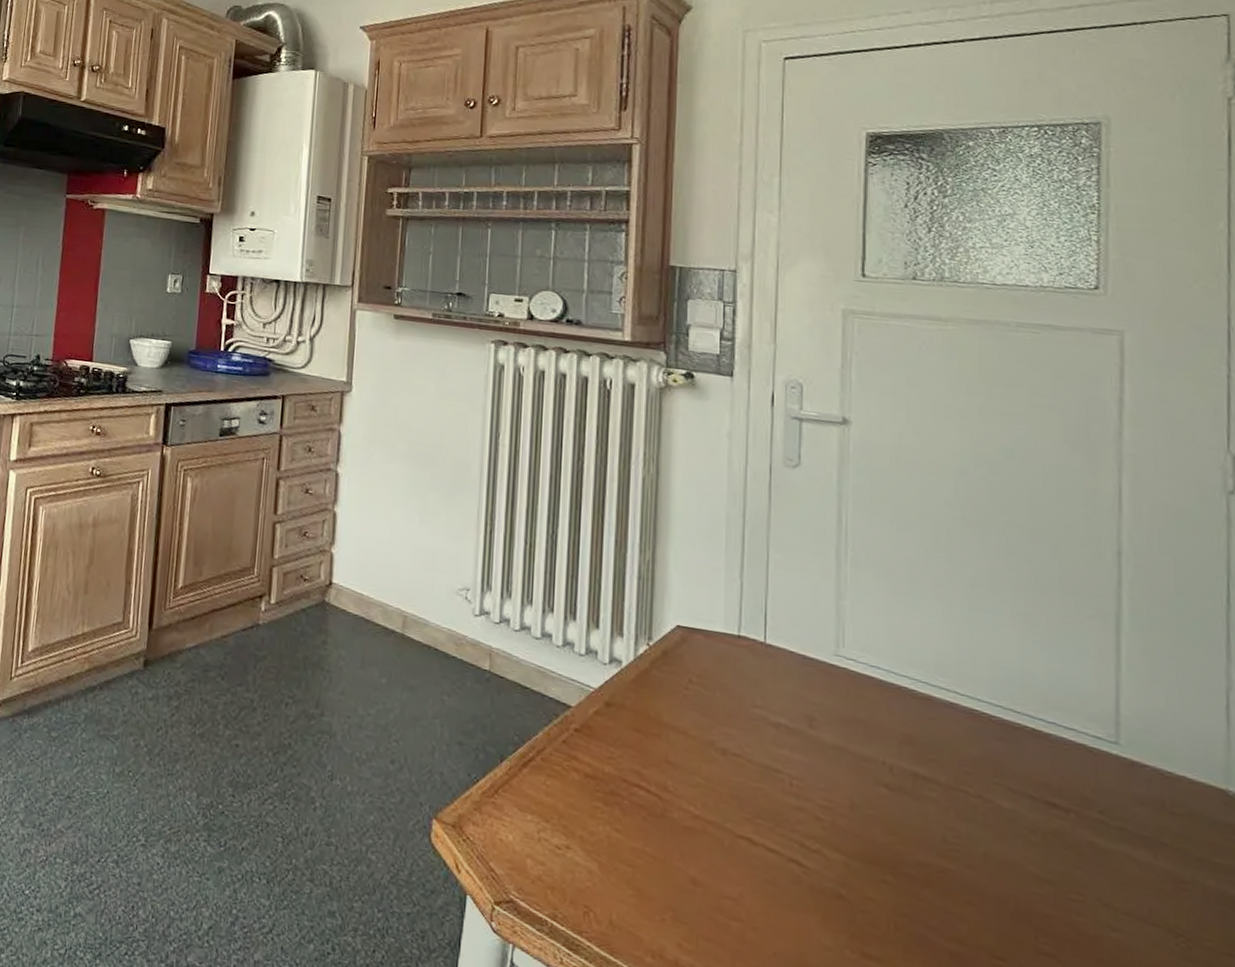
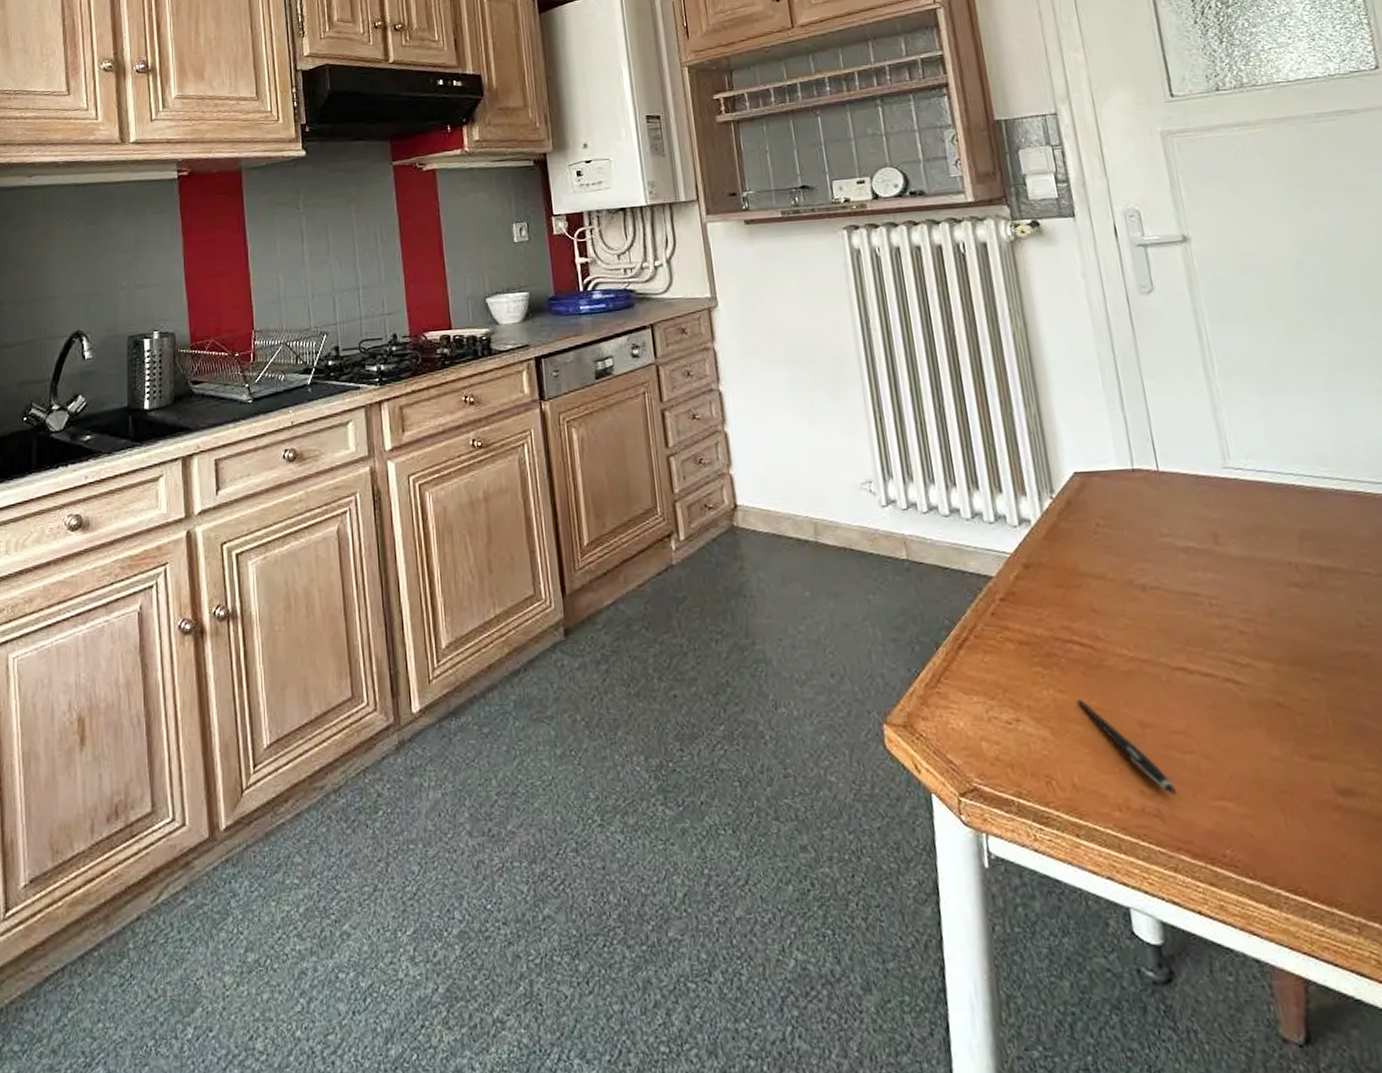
pen: none [633,842,716,956] -> present [1078,699,1178,795]

